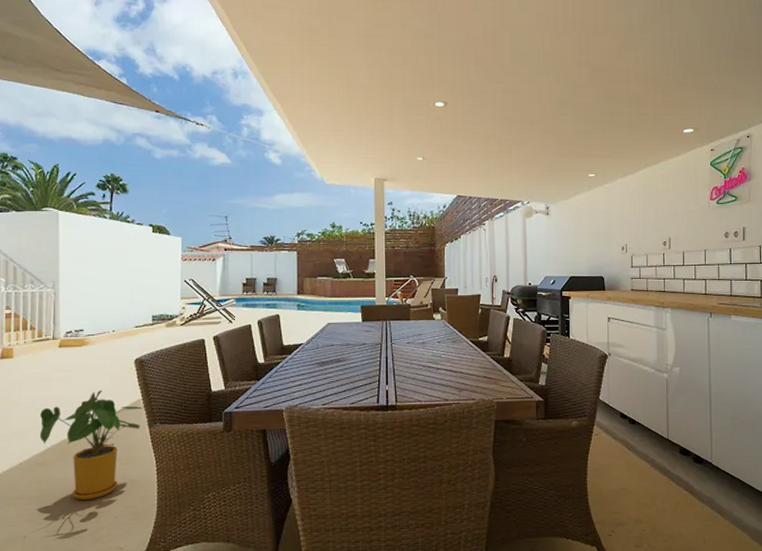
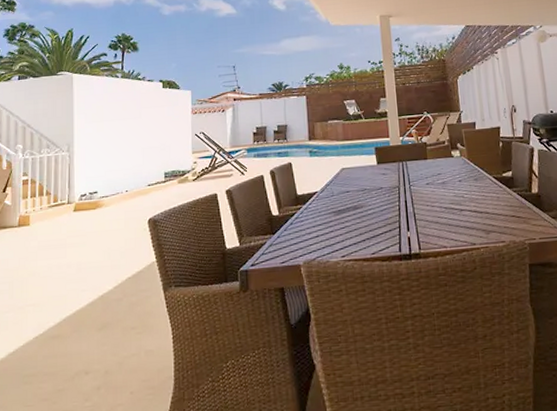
house plant: present [39,390,145,500] -> none [55,254,160,375]

